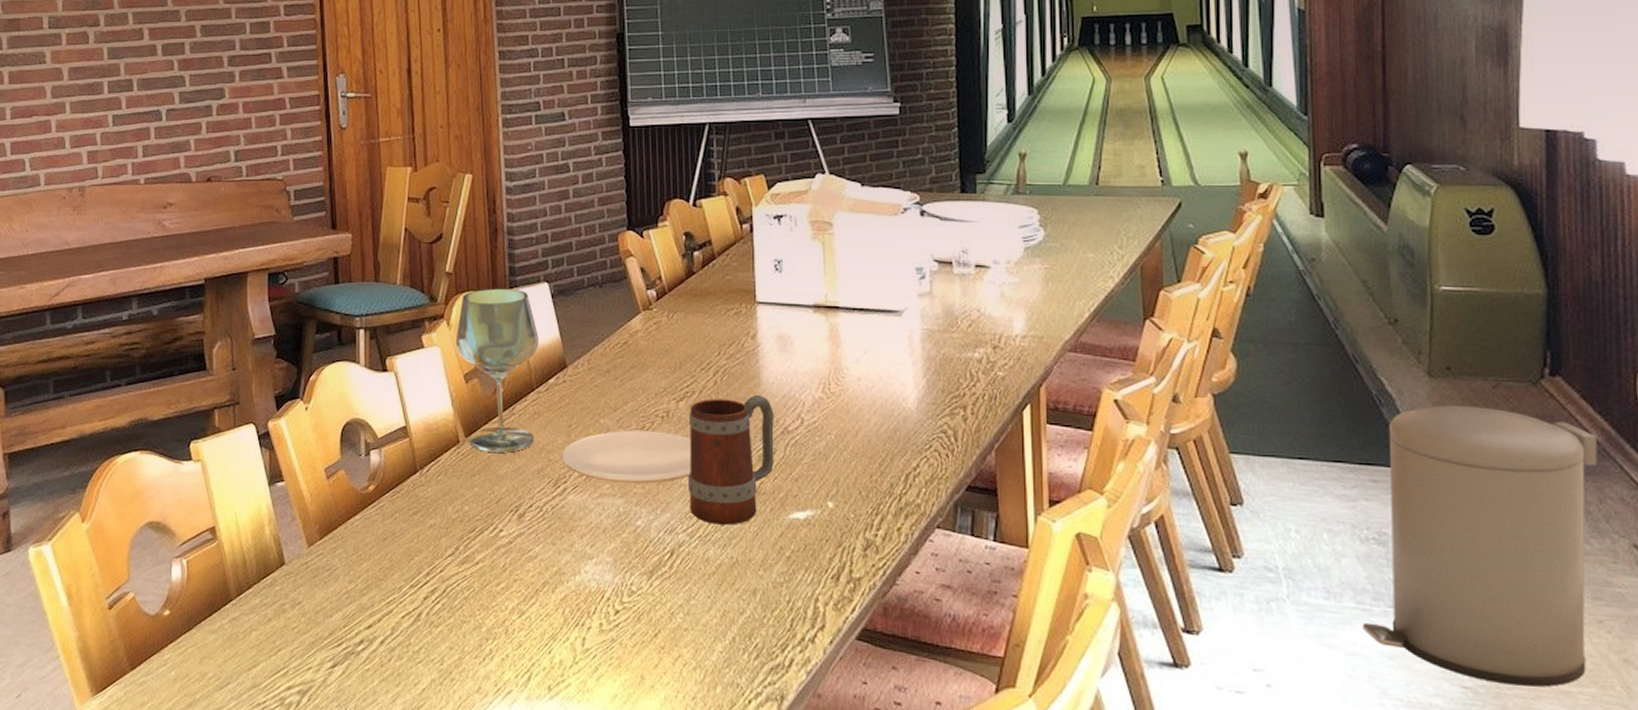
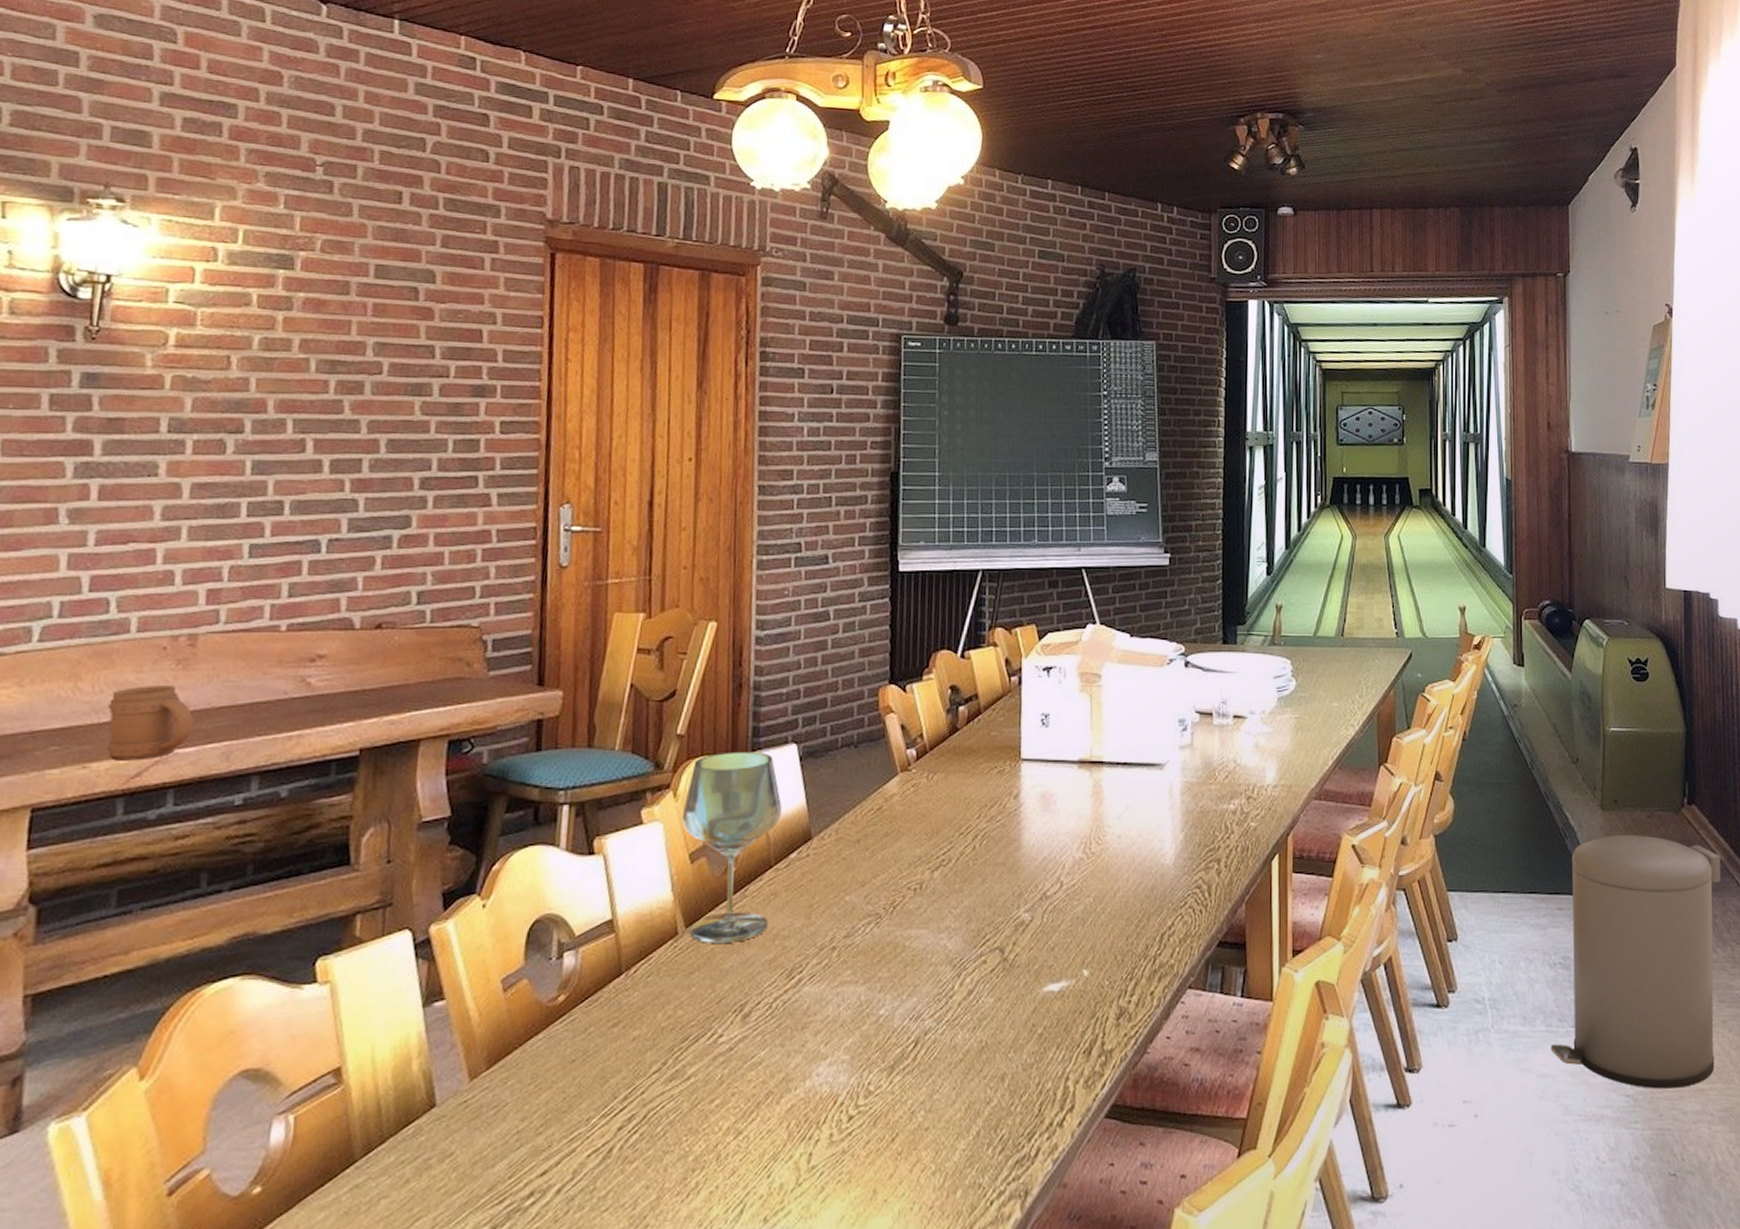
beer mug: none [33,226,89,284] -> present [106,686,194,761]
plate: present [562,430,691,485] -> none [799,905,945,969]
beer mug: present [689,394,774,525] -> none [939,858,1033,1006]

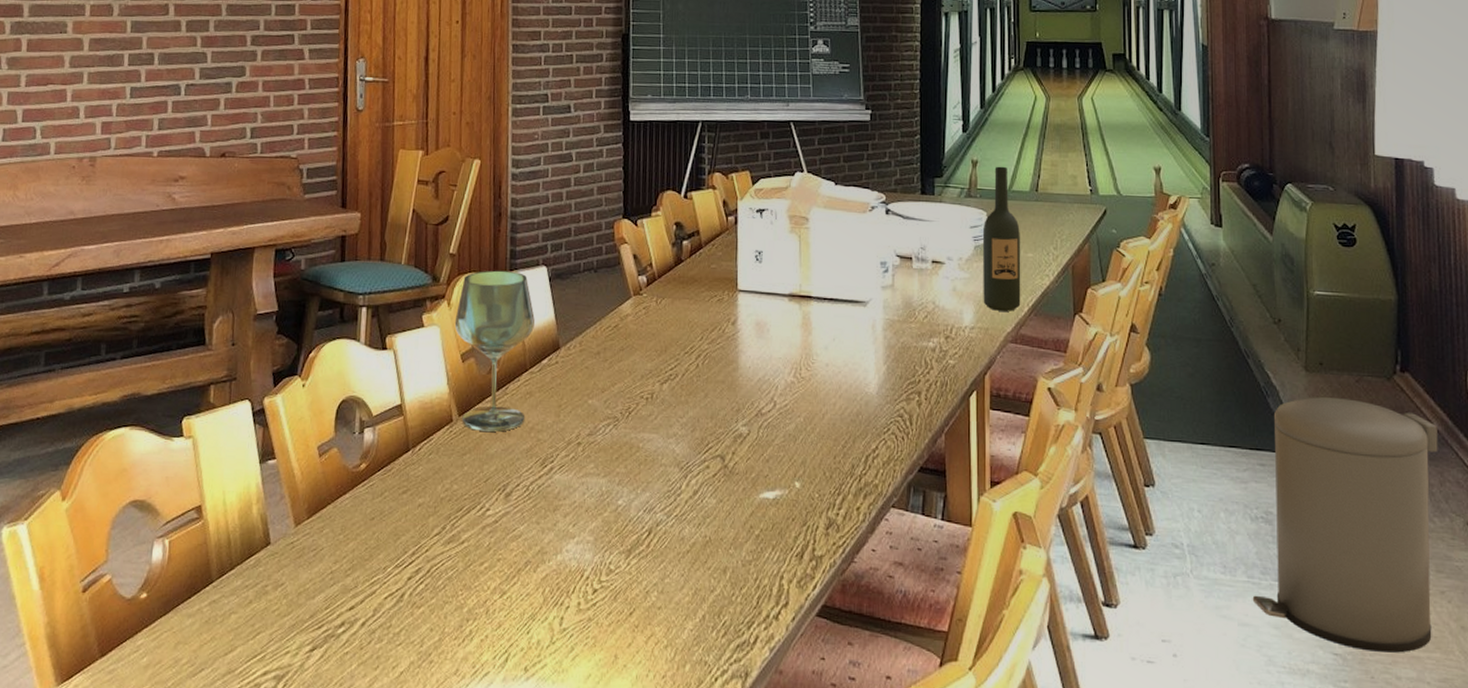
beer mug: present [106,686,194,761] -> none [36,196,94,254]
wine bottle: none [1286,610,1326,766] -> present [982,166,1021,312]

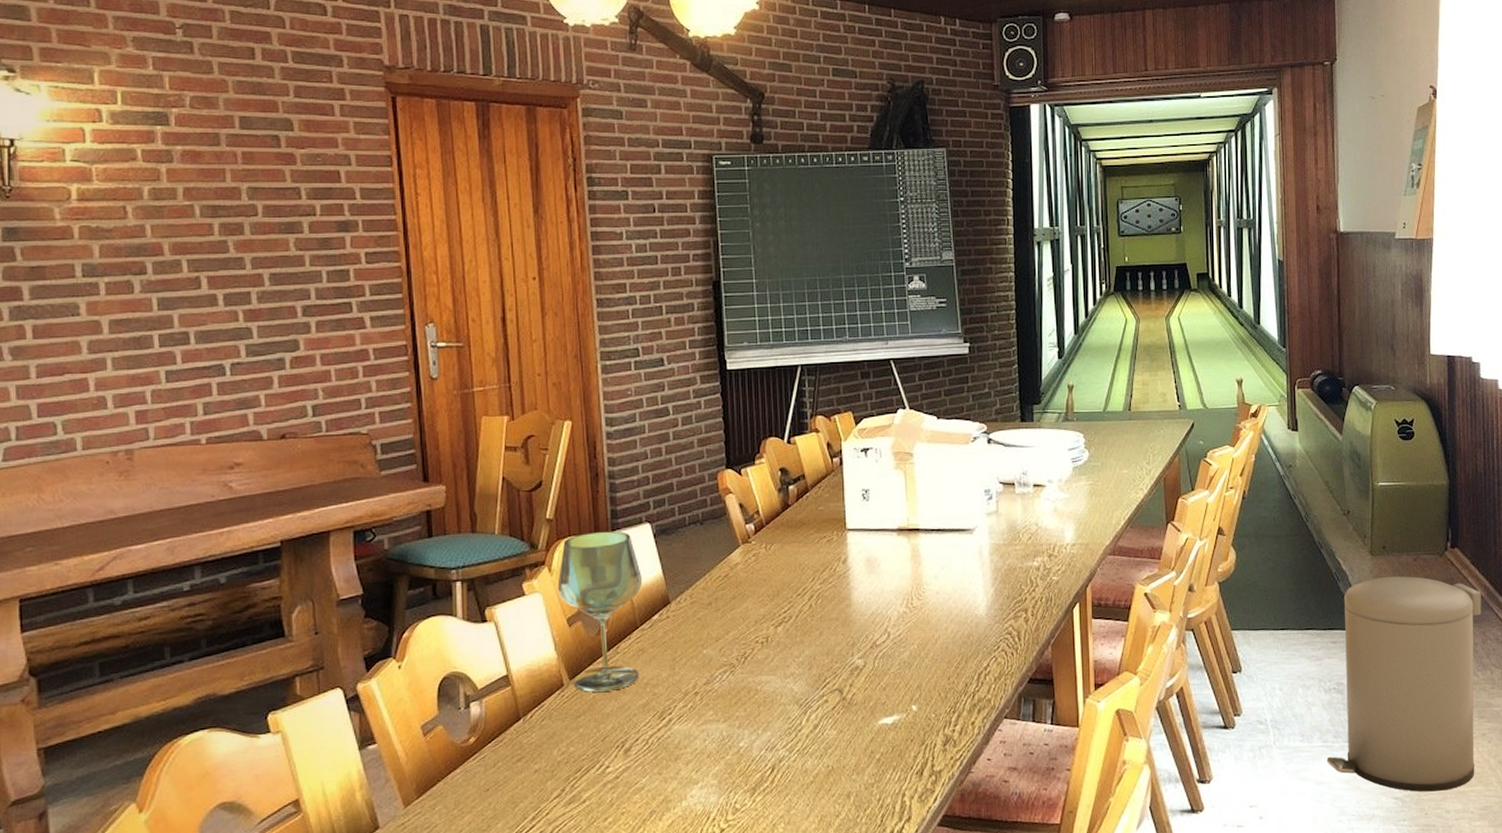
wine bottle: present [982,166,1021,312] -> none [1080,389,1118,527]

